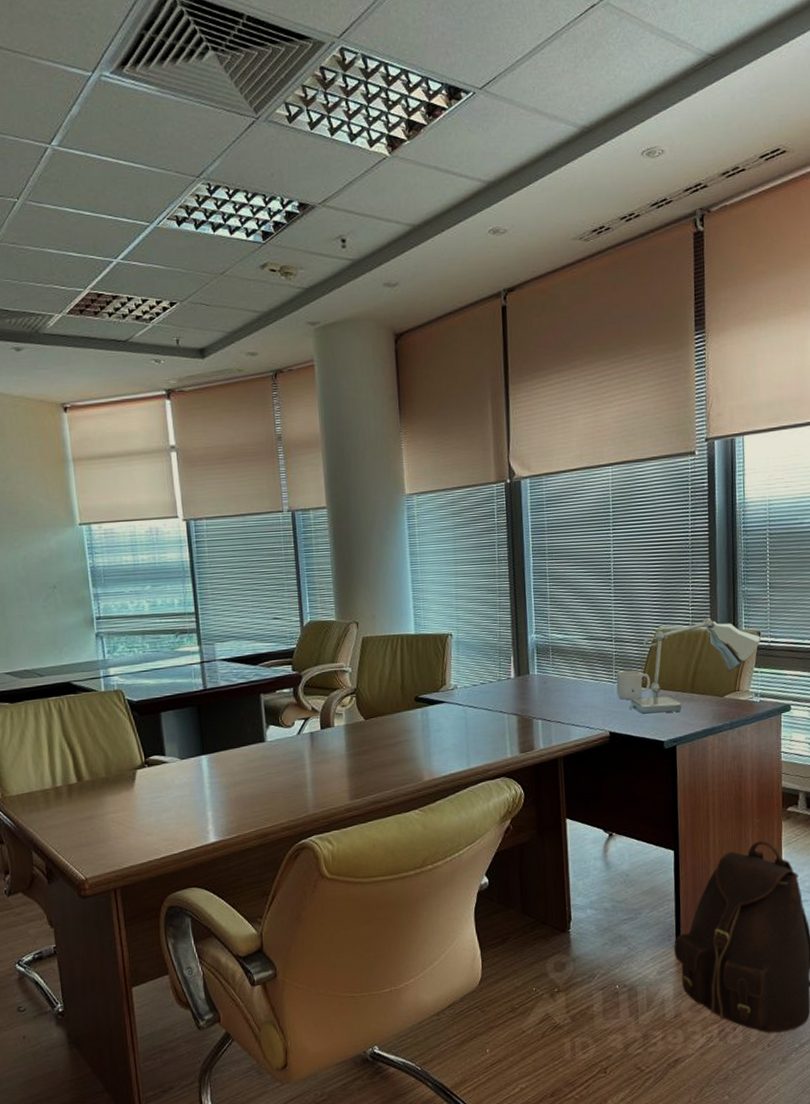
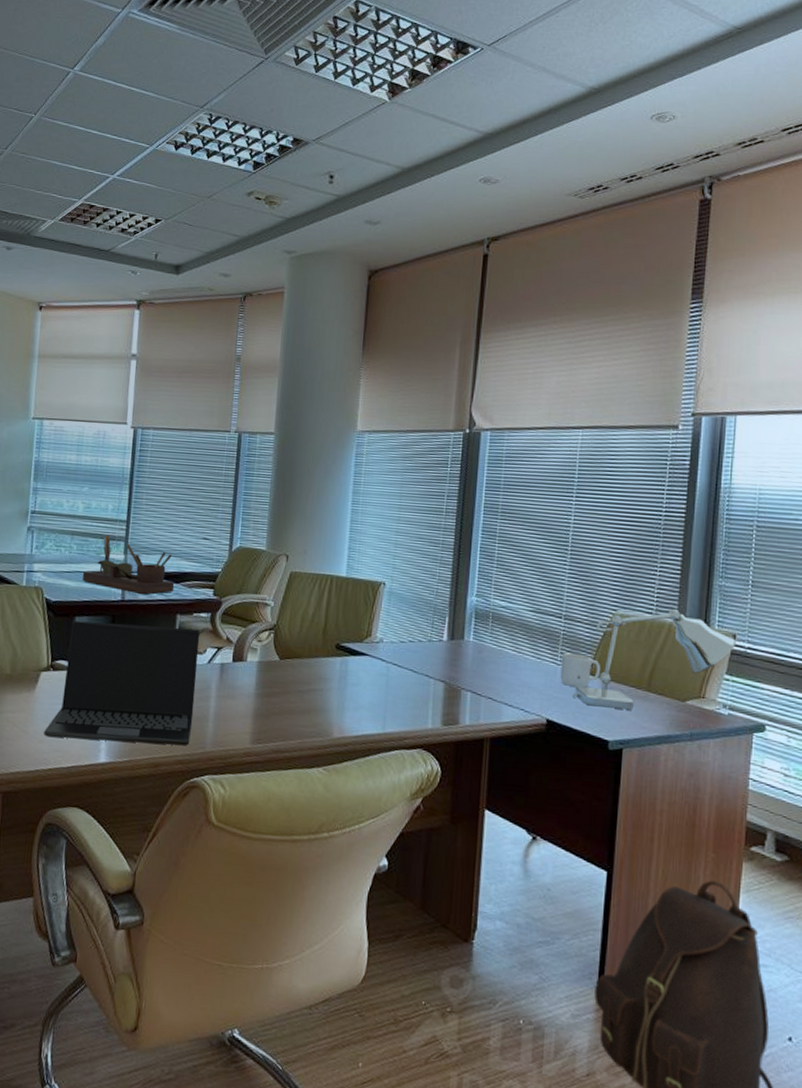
laptop: none [150,705,293,829] -> present [44,620,201,746]
desk organizer: none [160,629,254,681] -> present [82,534,175,594]

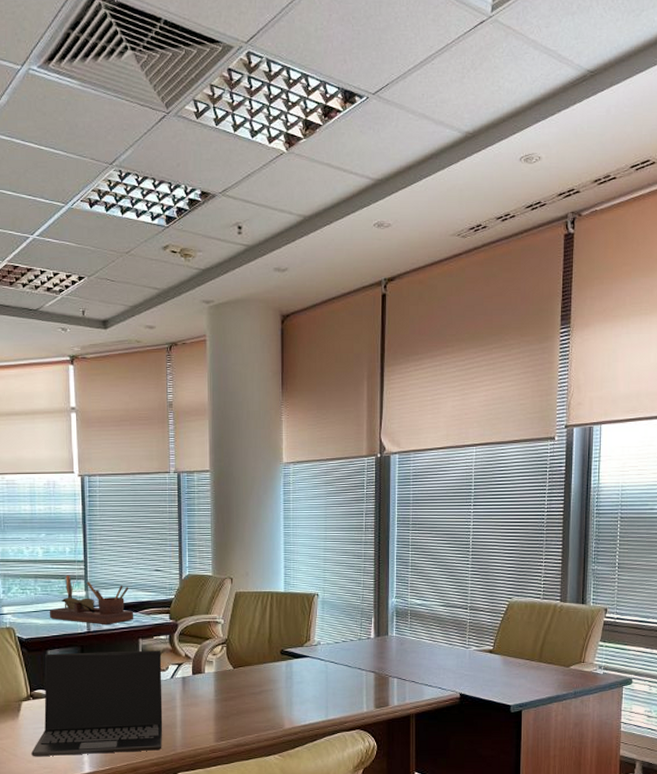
mug: present [560,652,601,688] -> none [469,637,502,664]
desk lamp: present [573,608,737,710] -> none [480,592,608,679]

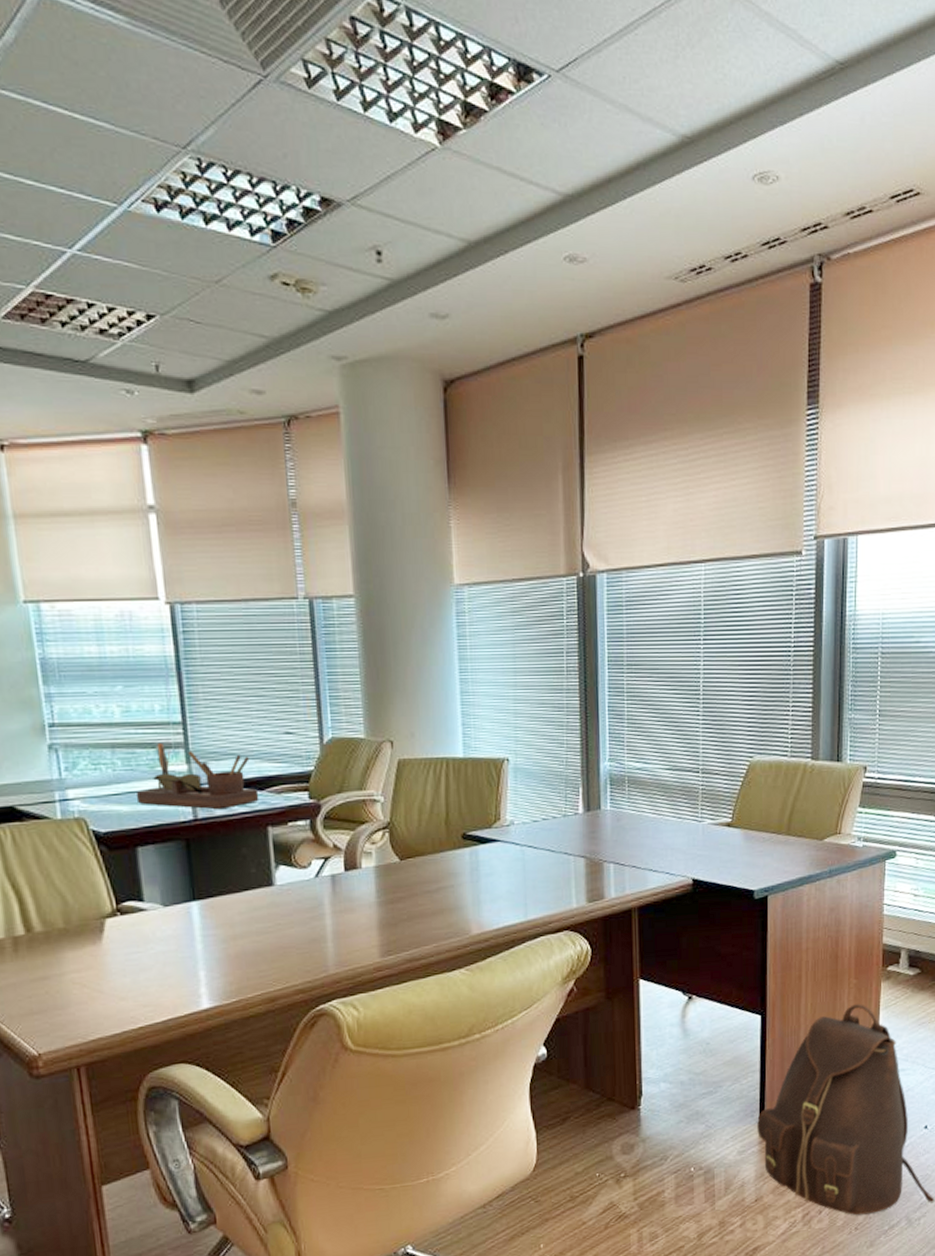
laptop: present [31,650,163,757] -> none [124,840,309,993]

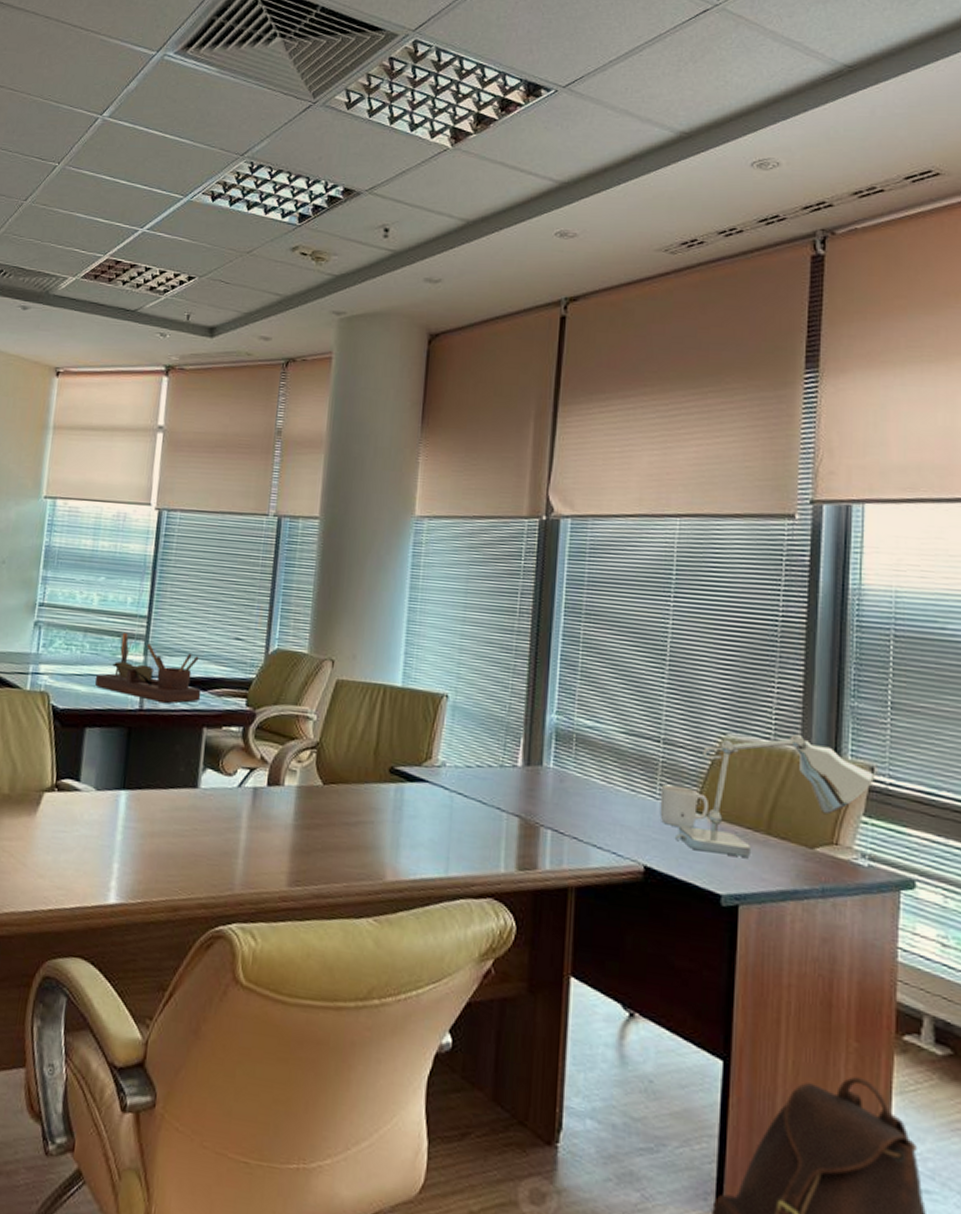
mug: none [702,807,742,842] -> present [659,784,710,828]
desk lamp: none [716,747,868,859] -> present [676,733,876,857]

